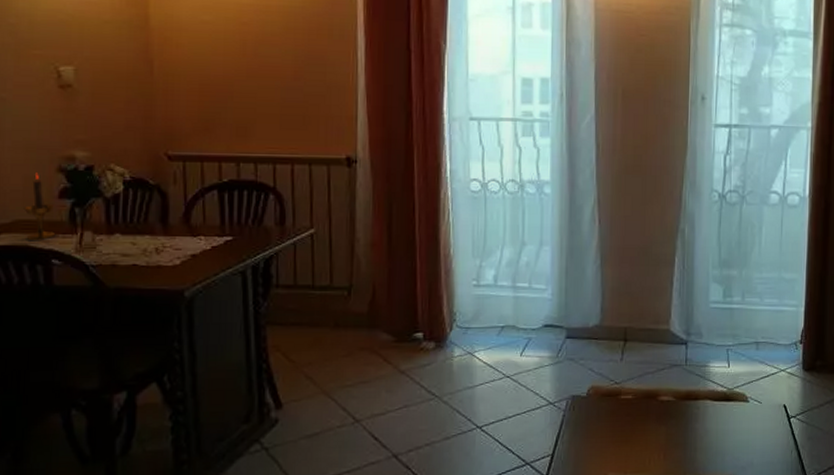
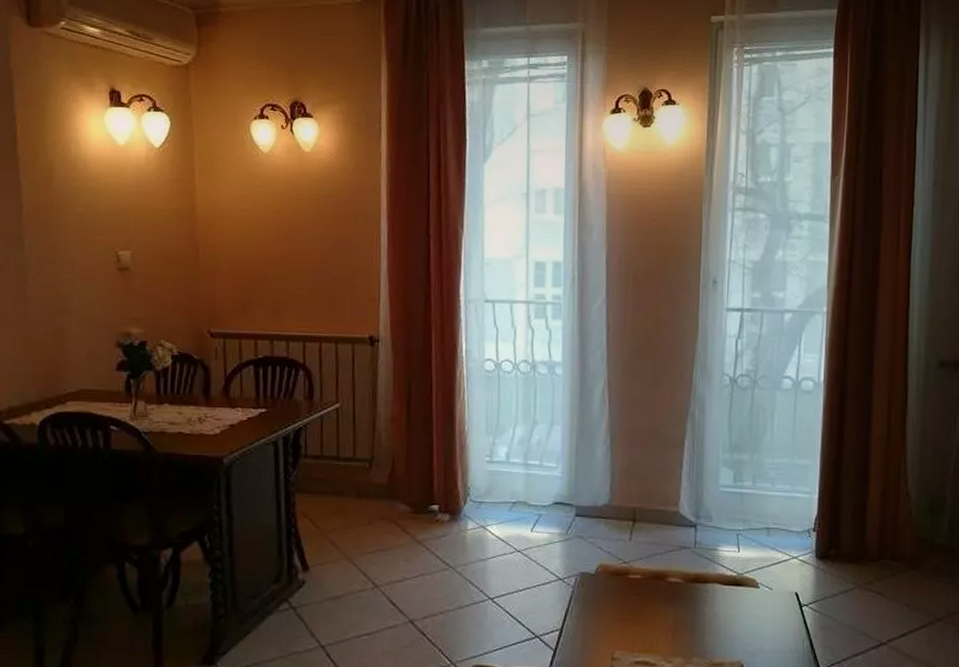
candlestick: present [23,172,56,240] -> none [87,347,114,408]

